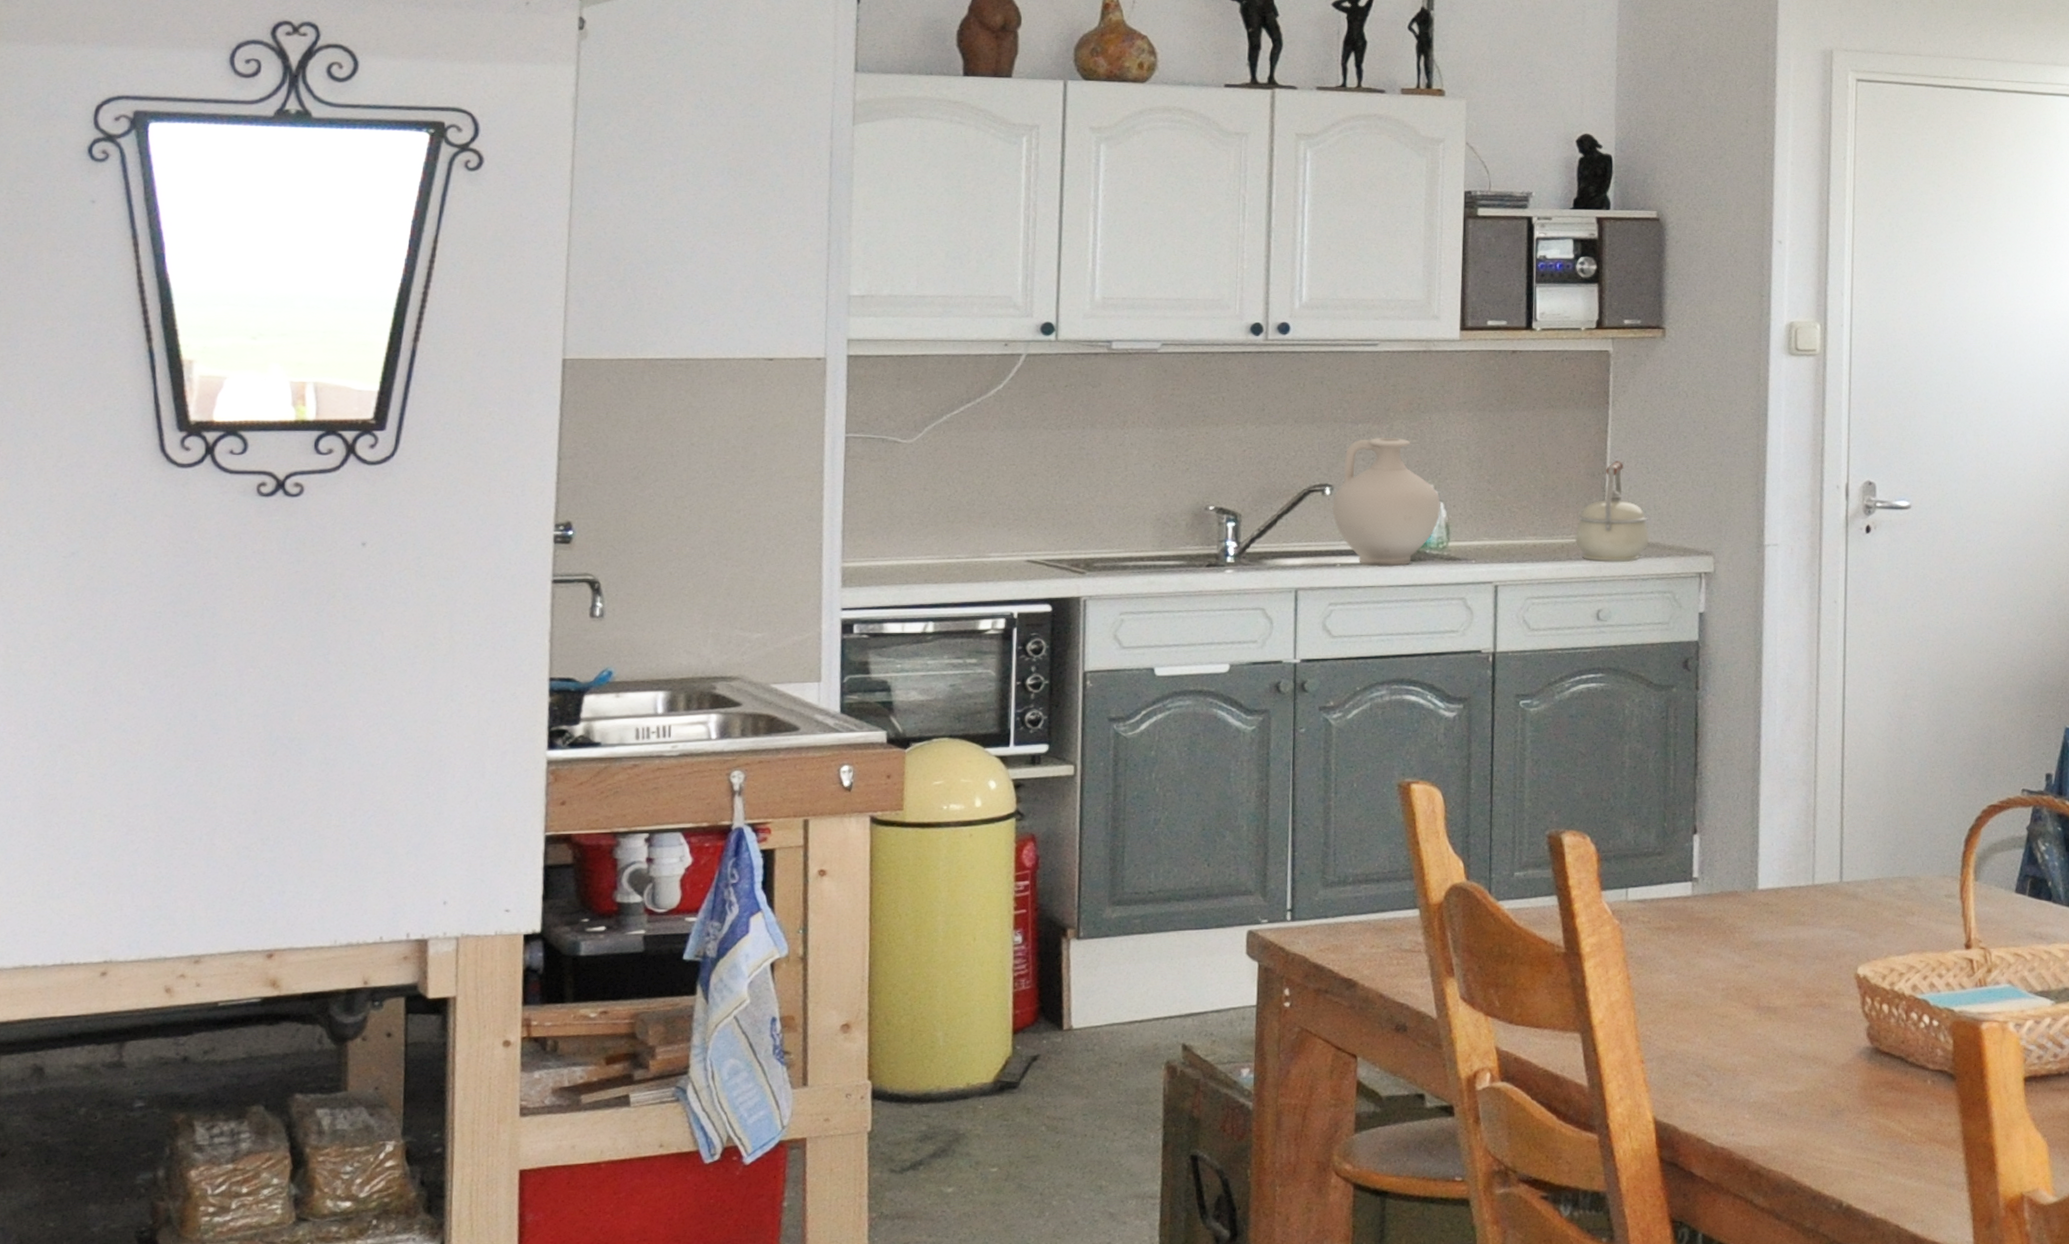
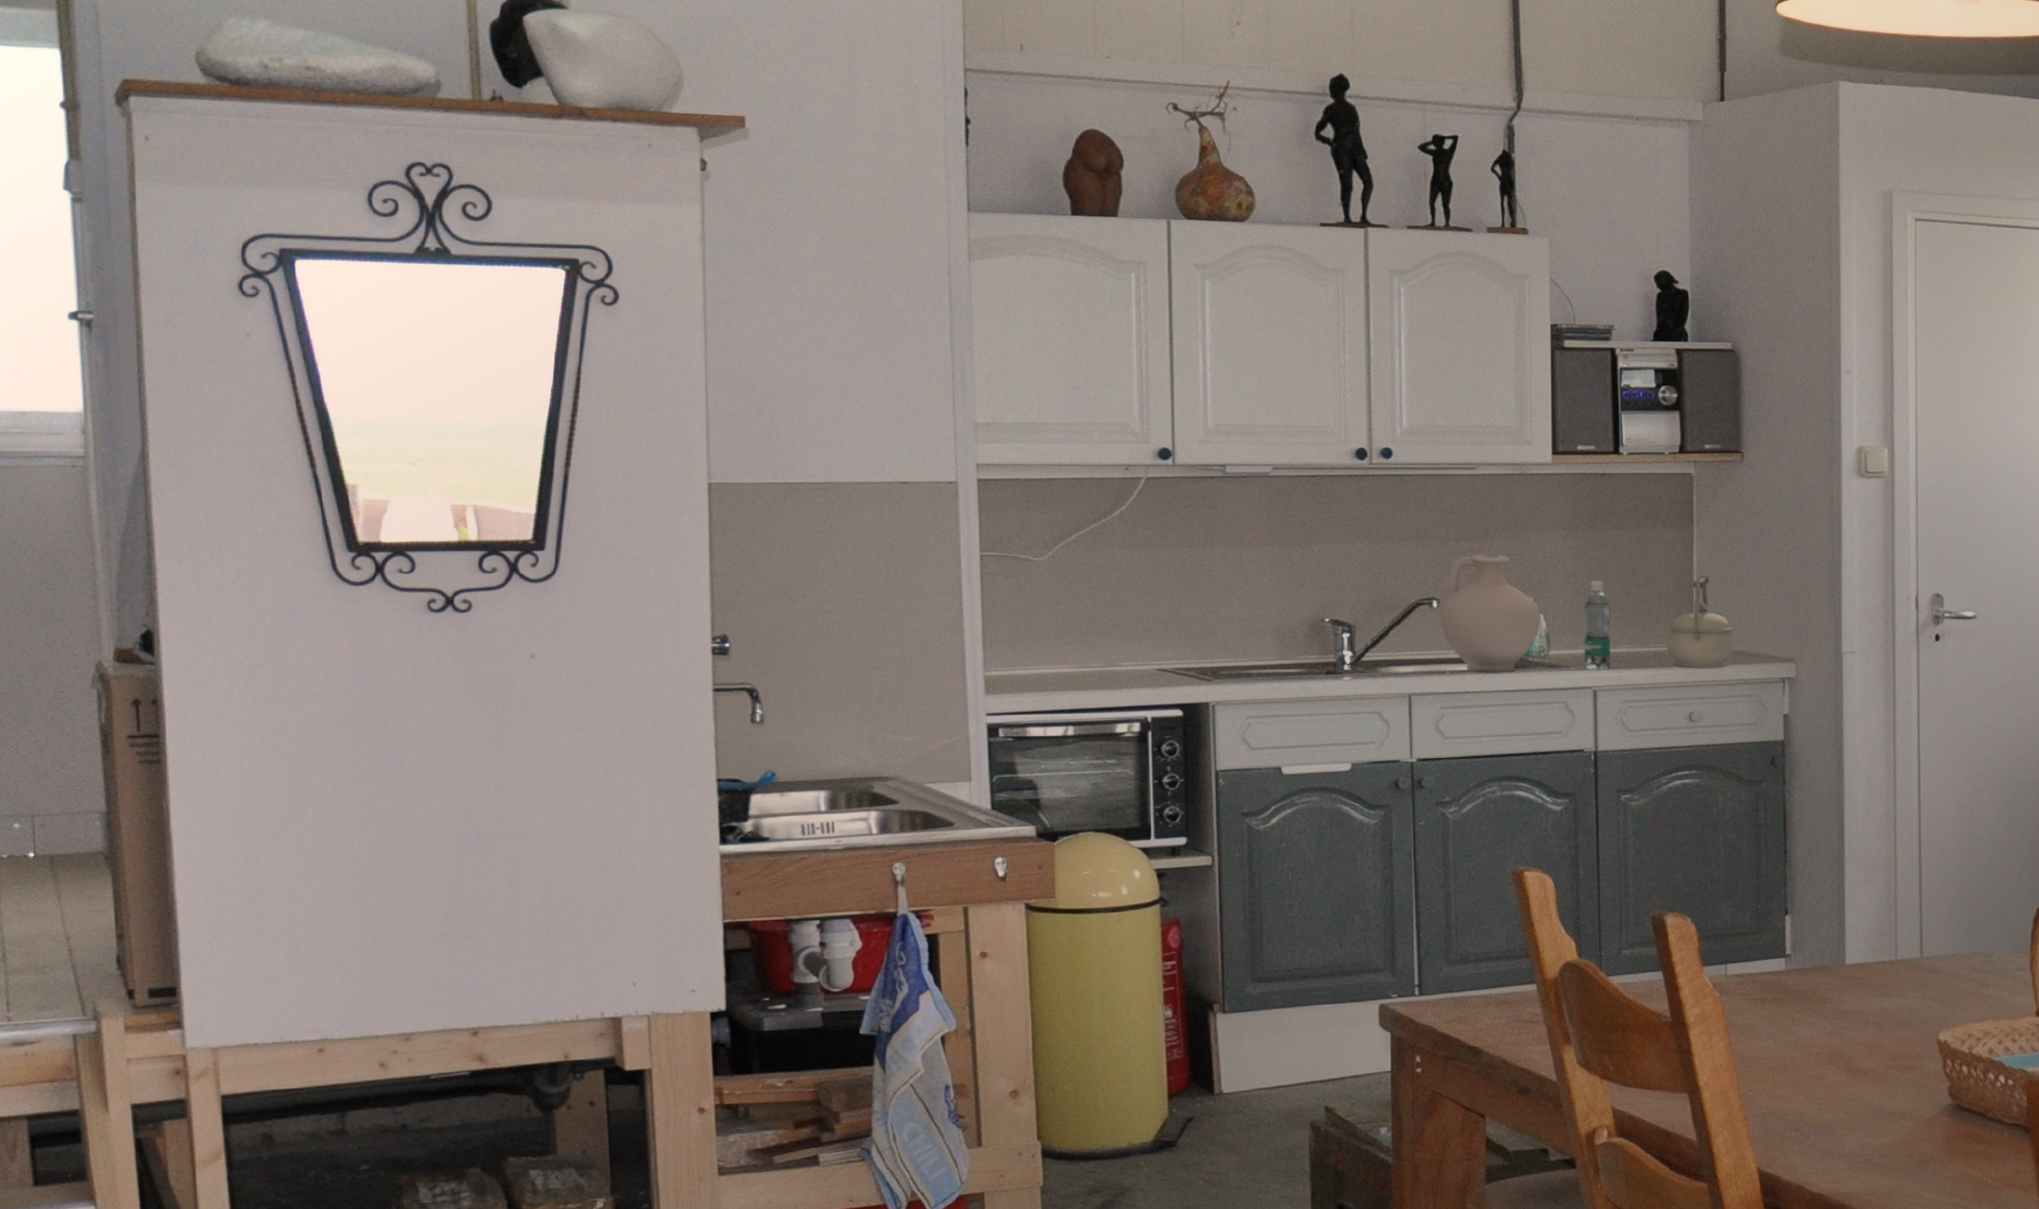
bottle: none [1485,466,1516,564] -> present [1583,581,1612,671]

